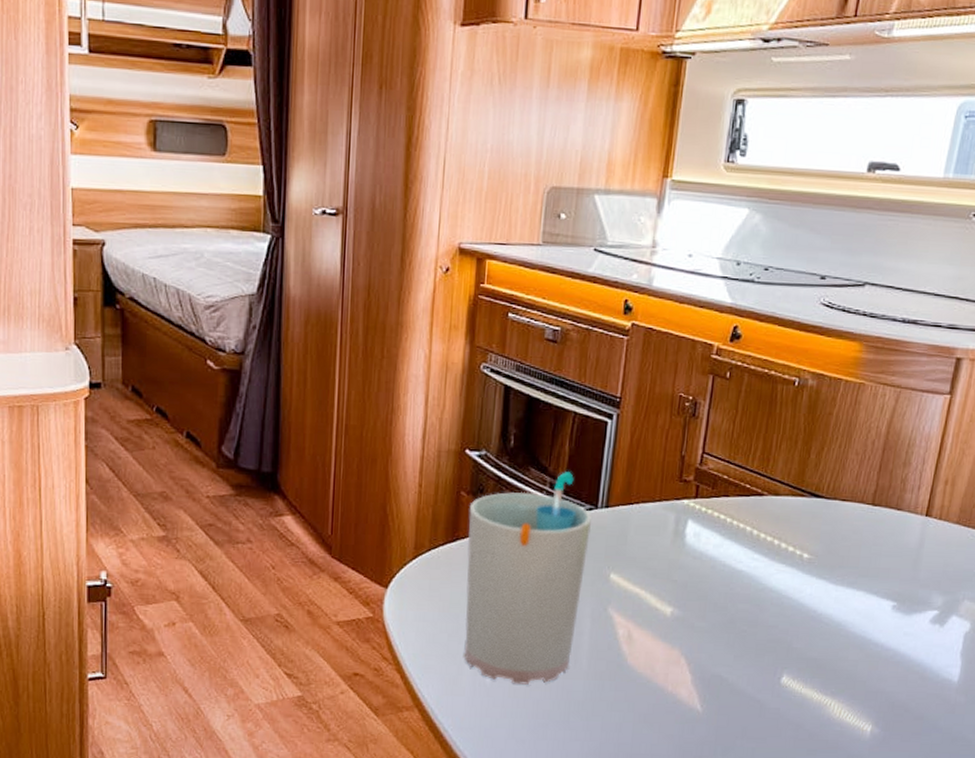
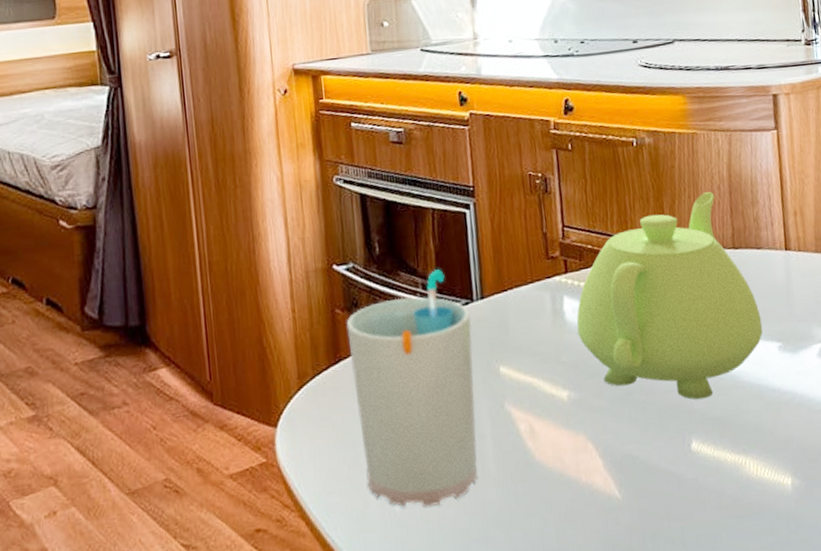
teapot: none [694,445,883,640] -> present [576,192,763,400]

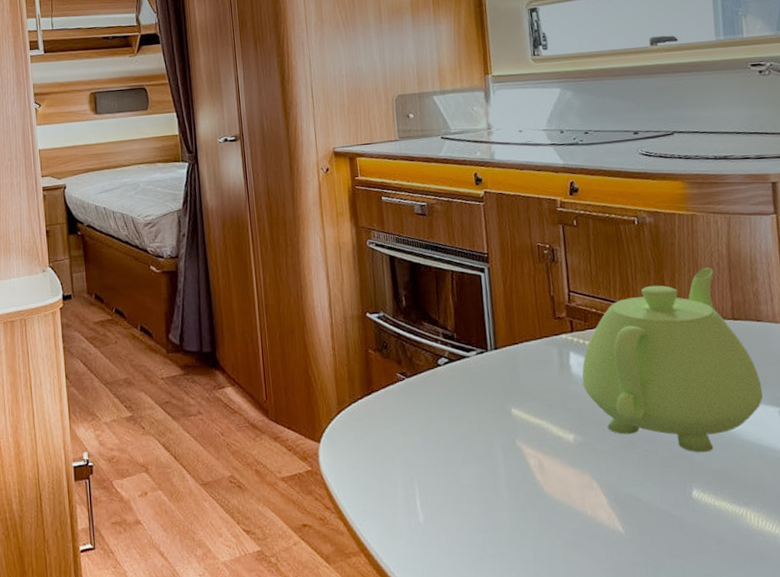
cup: present [346,269,478,507] -> none [377,322,492,522]

